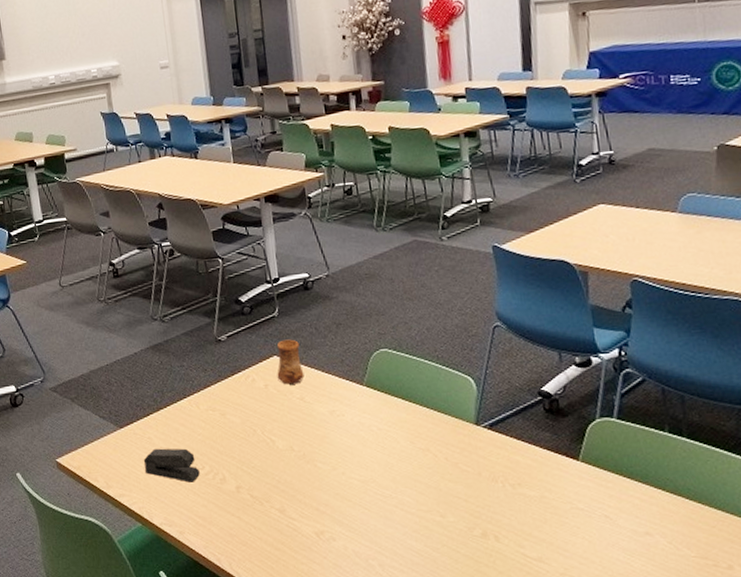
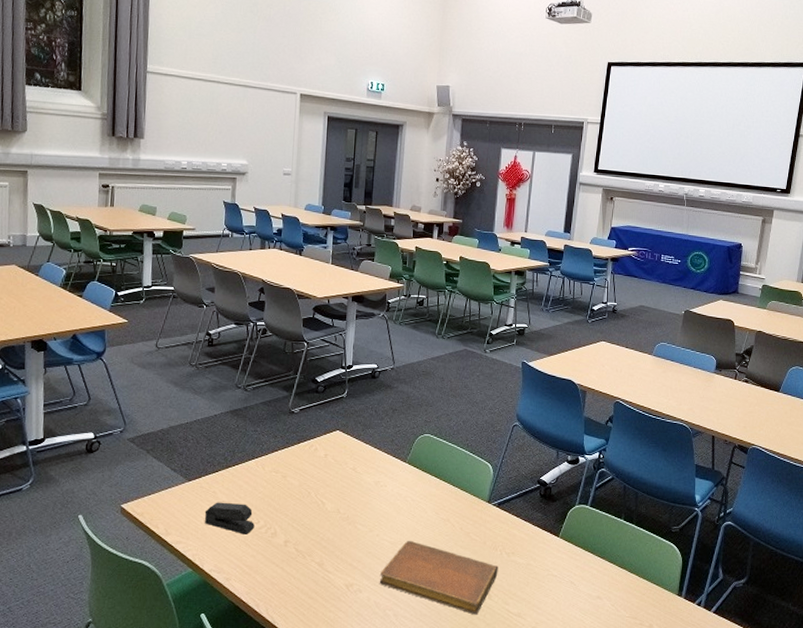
cup: present [276,339,304,385] -> none [337,417,360,456]
notebook: none [354,477,504,562] -> present [380,541,498,615]

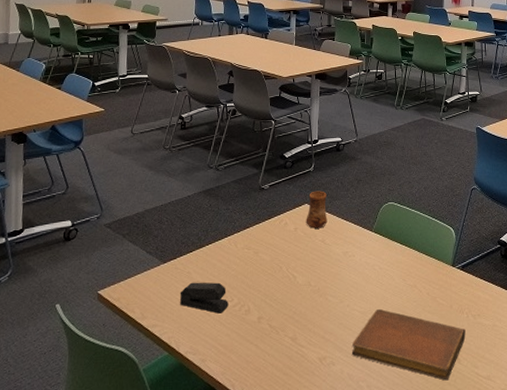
cup: none [337,417,360,456] -> present [306,190,327,229]

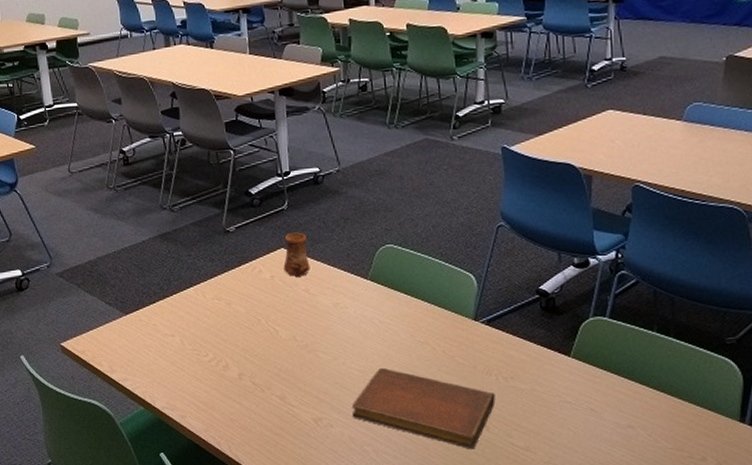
stapler: present [179,282,228,314] -> none [148,335,203,369]

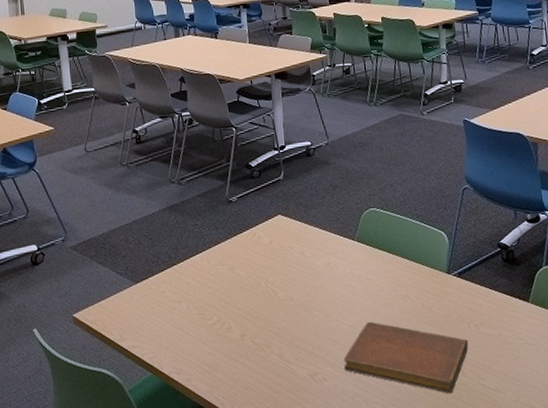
cup: present [283,232,310,277] -> none [280,200,304,241]

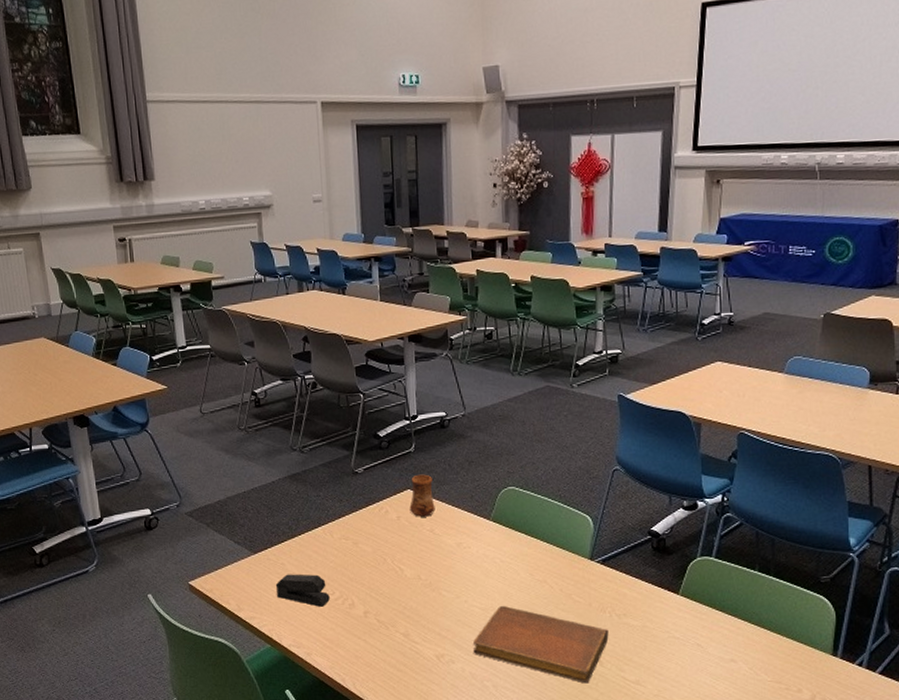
stapler: none [156,301,208,333] -> present [275,574,330,607]
cup: none [280,200,304,241] -> present [409,474,435,517]

